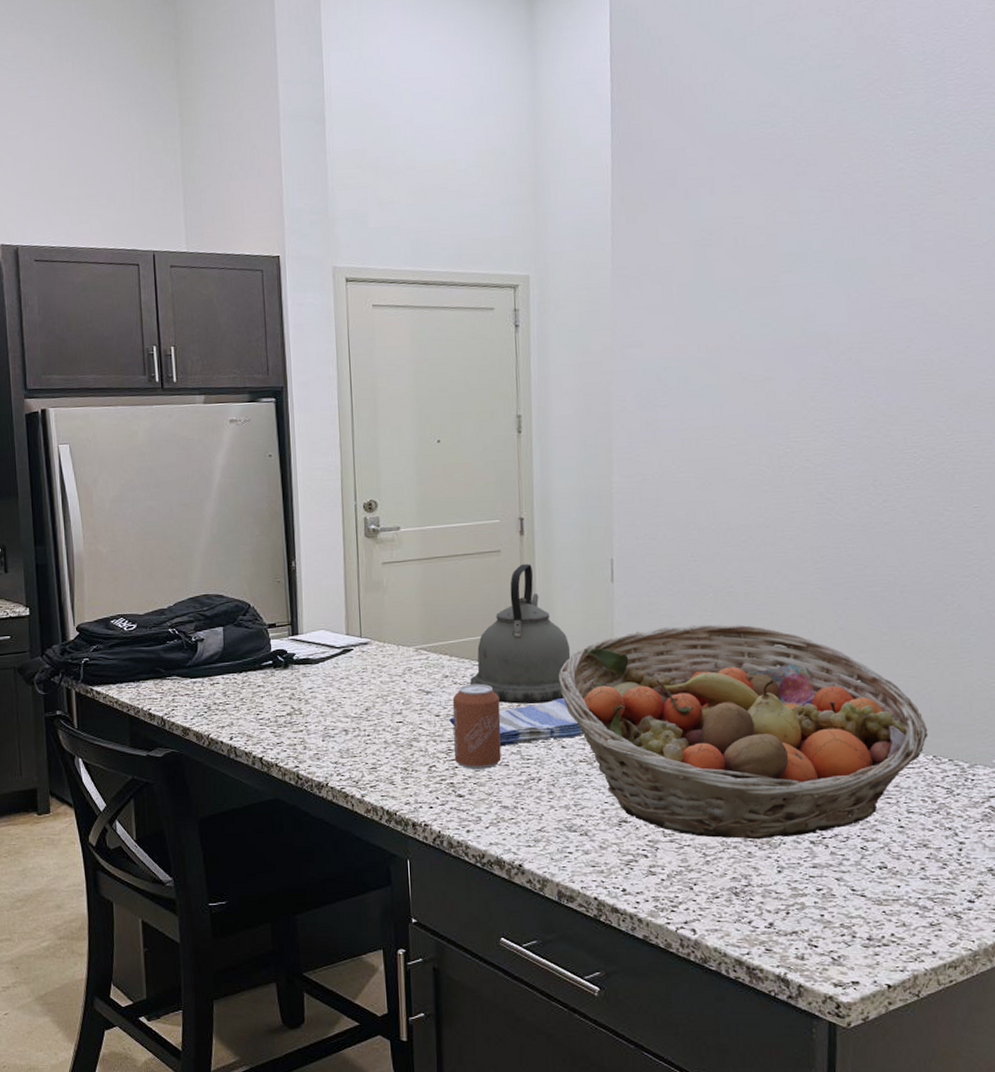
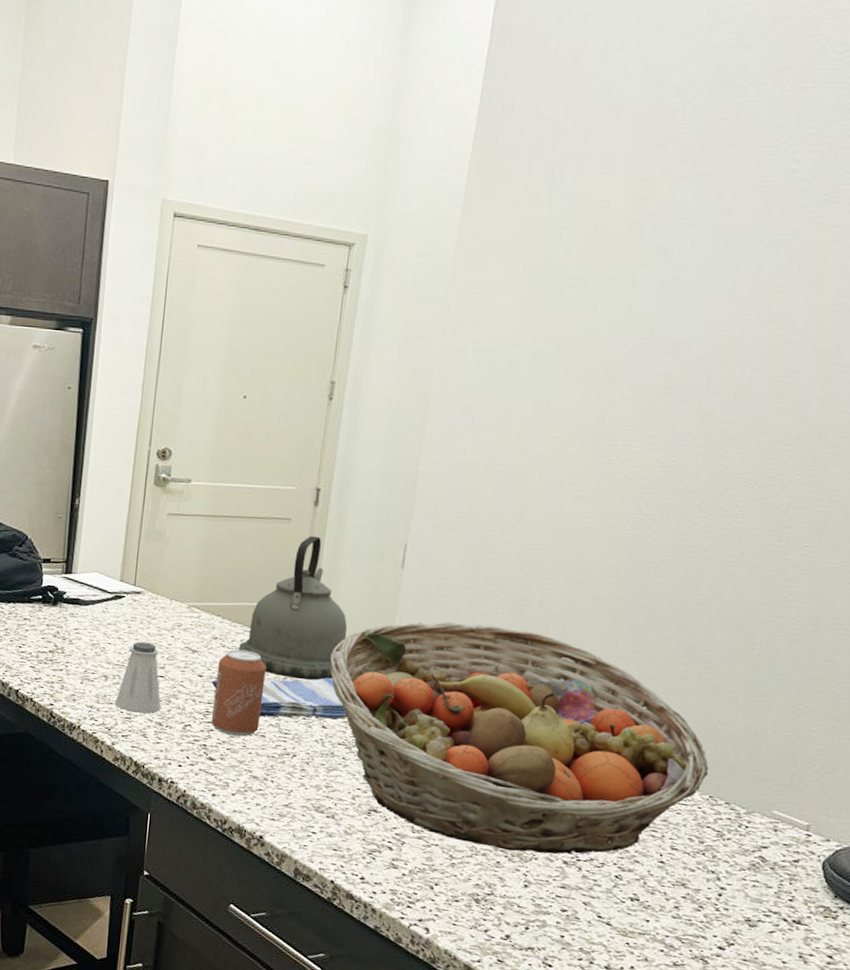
saltshaker: none [358,691,404,762] -> present [114,641,162,714]

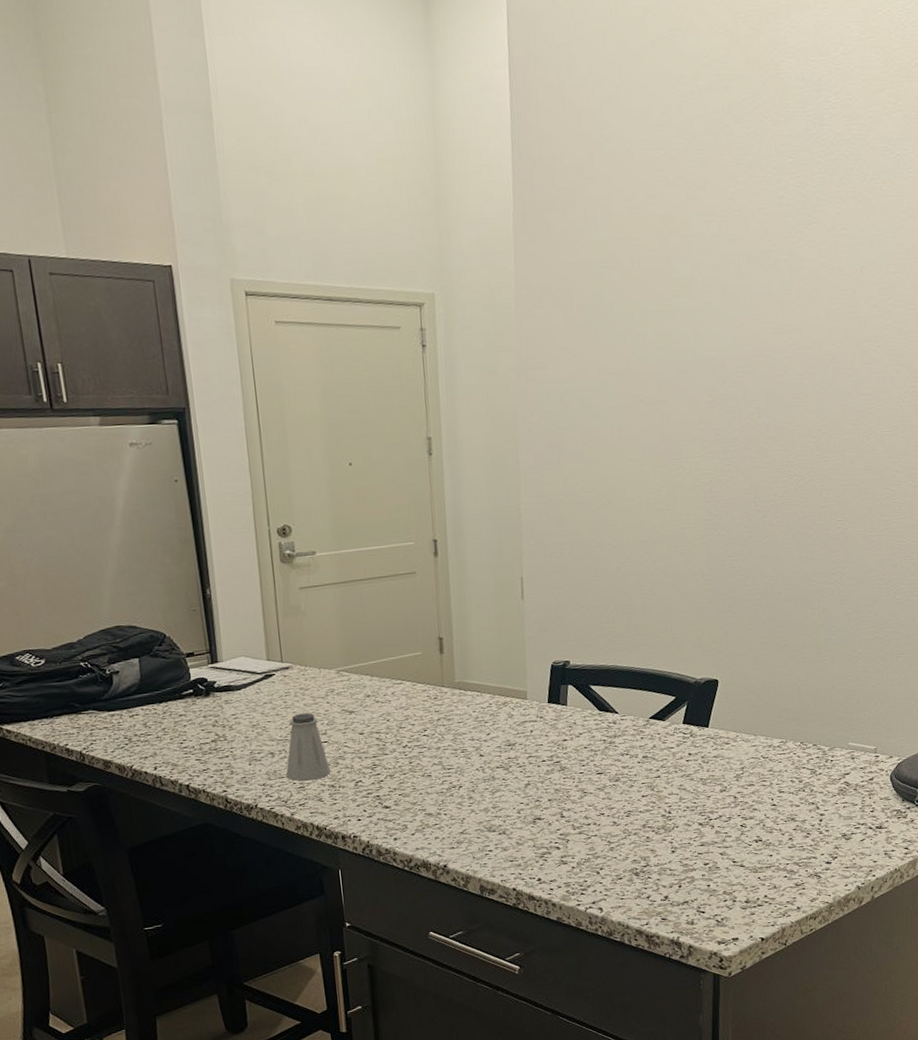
can: present [211,649,267,737] -> none [375,701,424,782]
dish towel: present [212,677,348,719] -> none [373,710,501,759]
kettle: present [239,535,348,681] -> none [391,584,486,718]
fruit basket: present [329,621,709,855] -> none [474,634,797,827]

